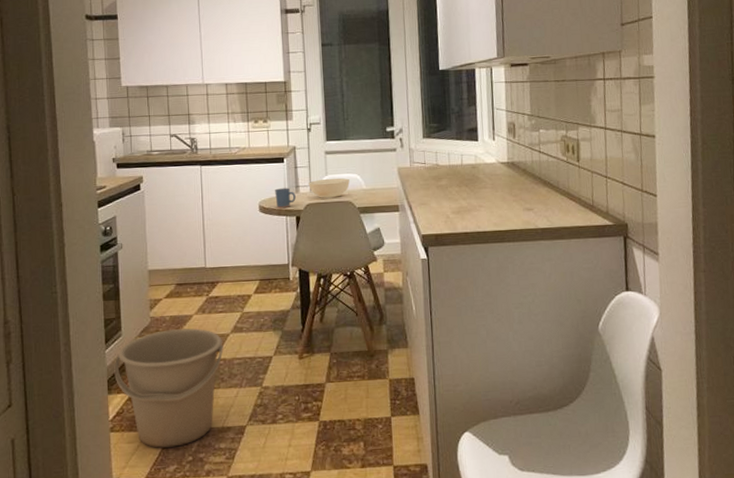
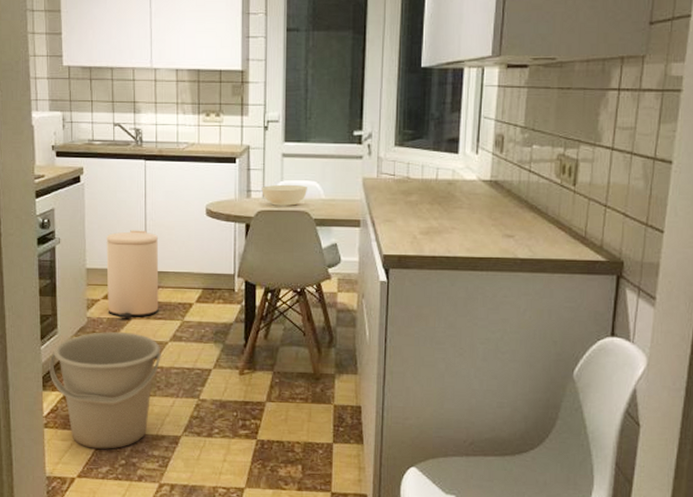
pedal bin: none [166,230,219,315] -> present [106,230,159,318]
mug: present [275,188,296,208] -> none [224,191,247,213]

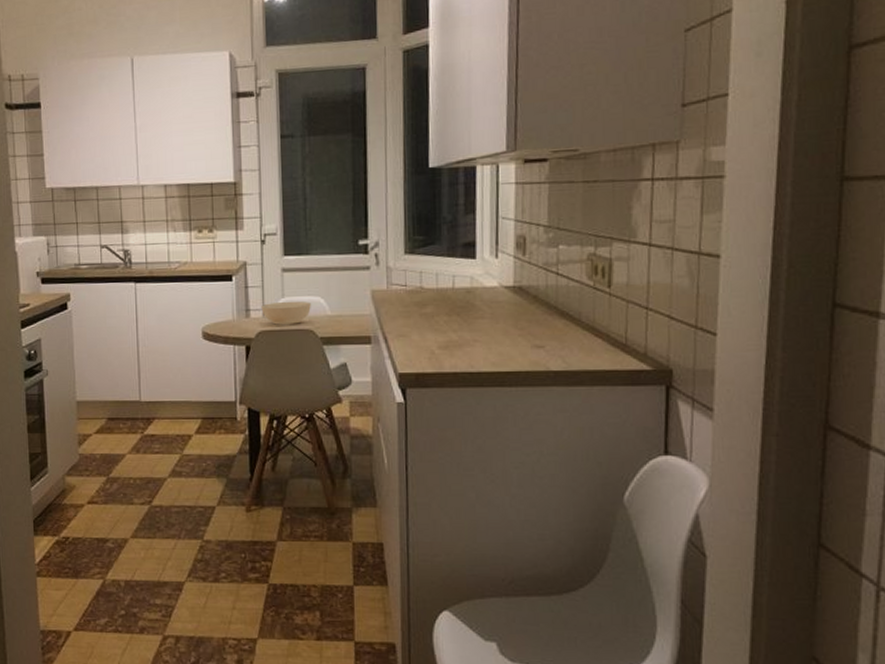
bucket: present [49,332,161,449] -> none [40,469,160,599]
pedal bin: present [106,230,159,318] -> none [96,357,156,453]

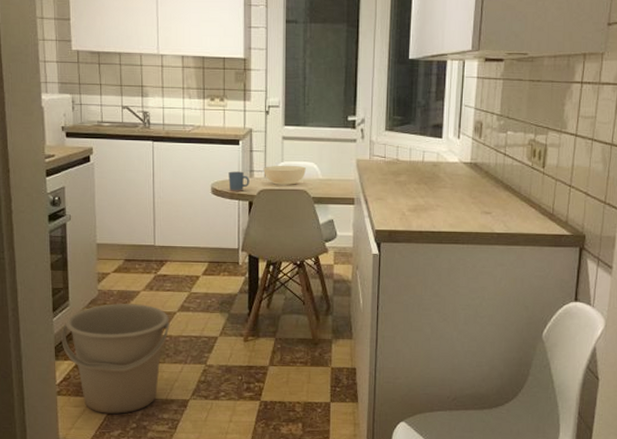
bucket: none [40,469,160,599] -> present [61,304,170,414]
mug: none [221,311,246,335] -> present [228,171,249,191]

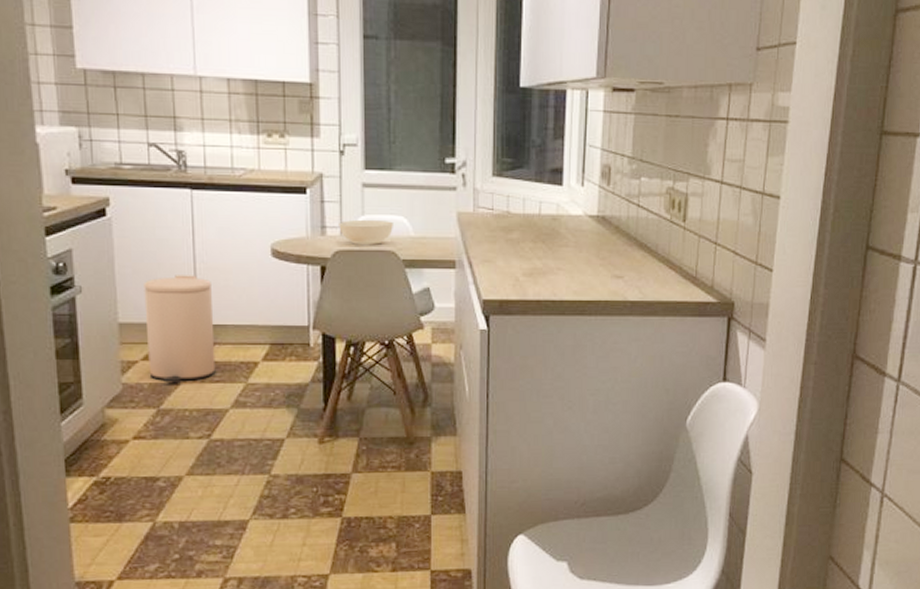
bucket: present [61,304,170,414] -> none [73,400,221,543]
pedal bin: none [116,207,167,290] -> present [144,275,216,383]
mug: present [228,171,249,191] -> none [293,227,321,253]

